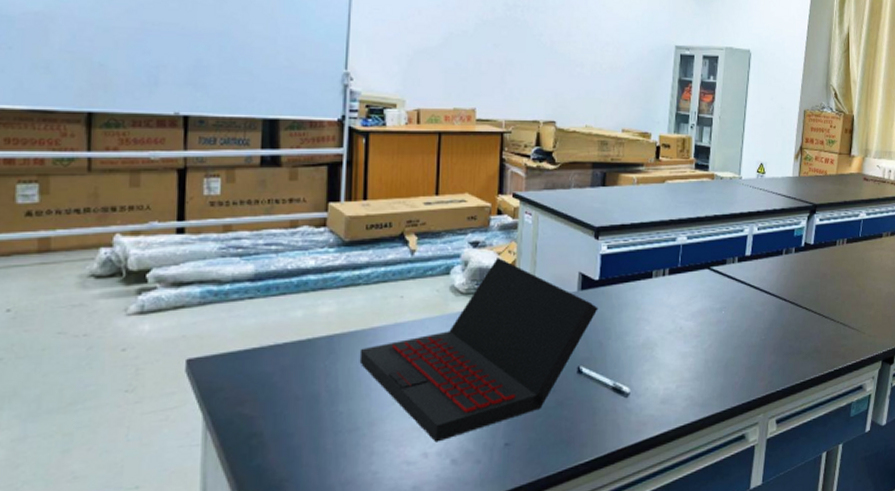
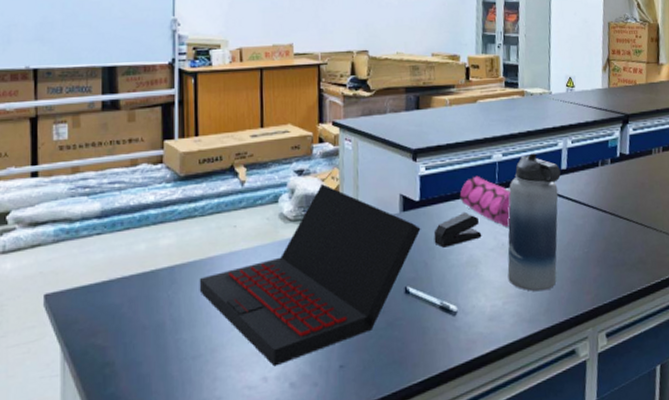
stapler: none [611,294,661,329] -> present [433,213,482,248]
pencil case: none [640,257,693,311] -> present [459,175,511,227]
water bottle: none [683,238,744,376] -> present [507,153,561,292]

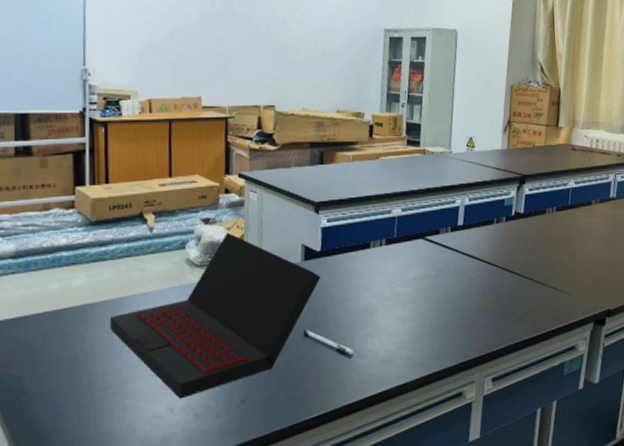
stapler: present [433,213,482,248] -> none [333,263,379,295]
pencil case: present [459,175,511,227] -> none [359,229,408,278]
water bottle: present [507,153,561,292] -> none [402,209,457,339]

